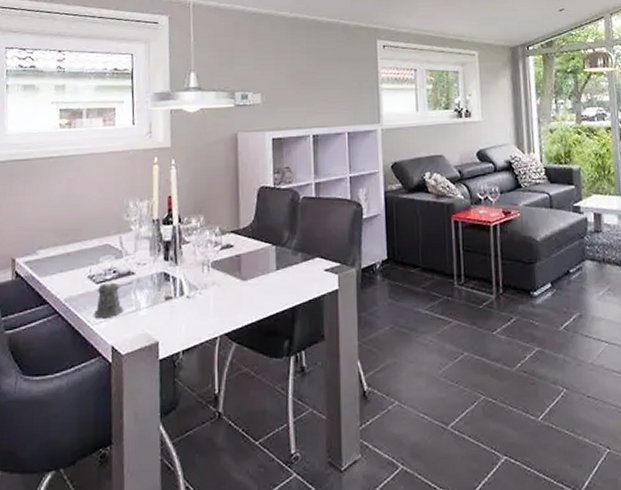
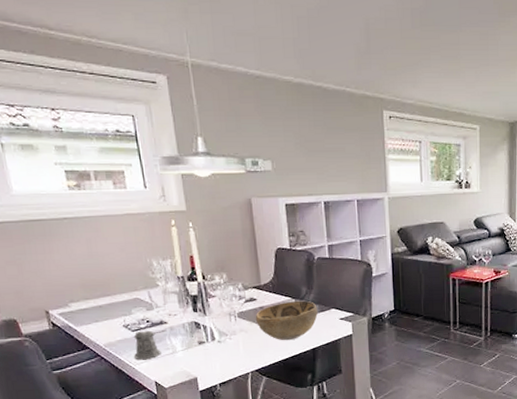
decorative bowl: none [230,247,300,297] -> present [255,300,318,341]

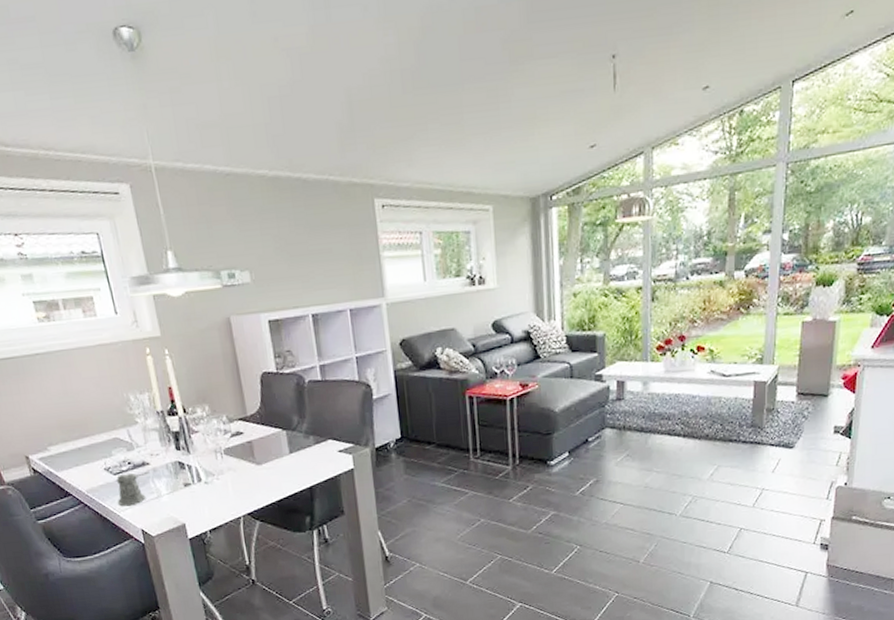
decorative bowl: present [255,300,318,341] -> none [243,431,313,479]

